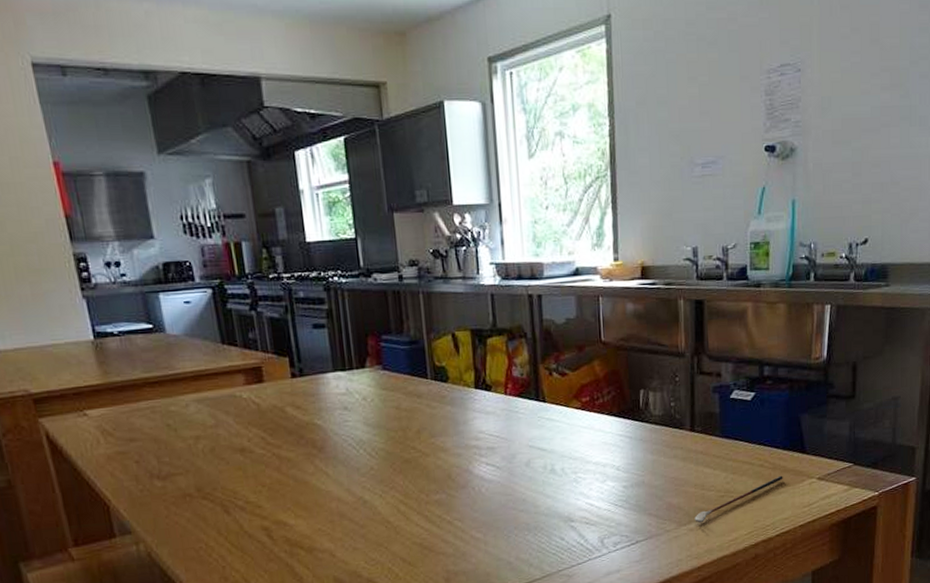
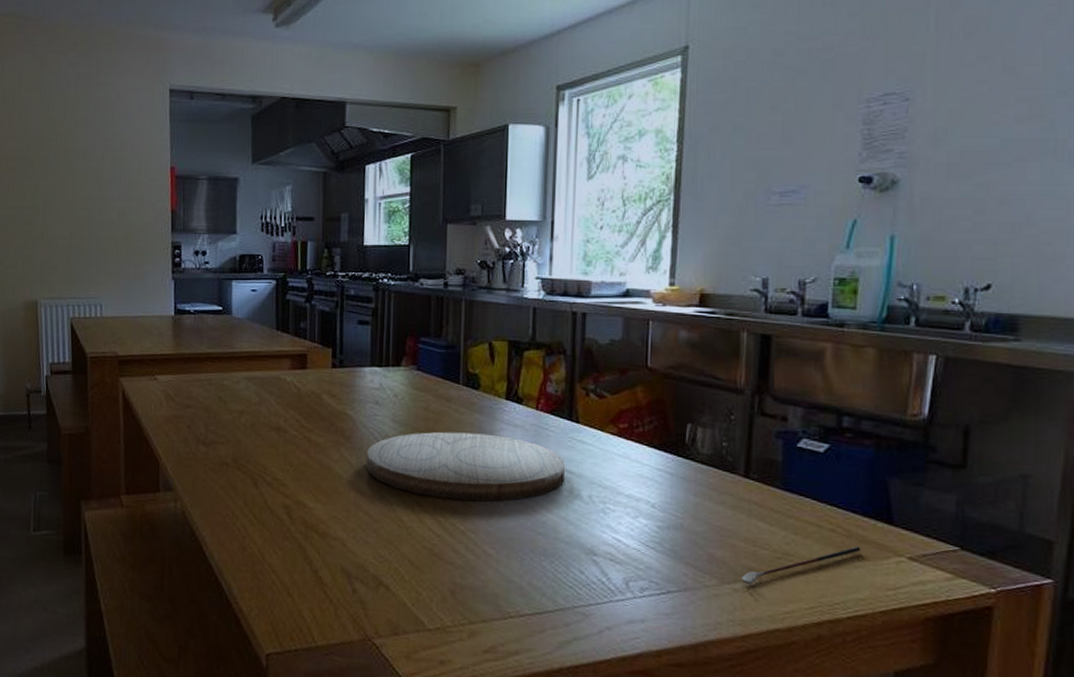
cutting board: none [343,424,538,494] -> present [367,431,565,501]

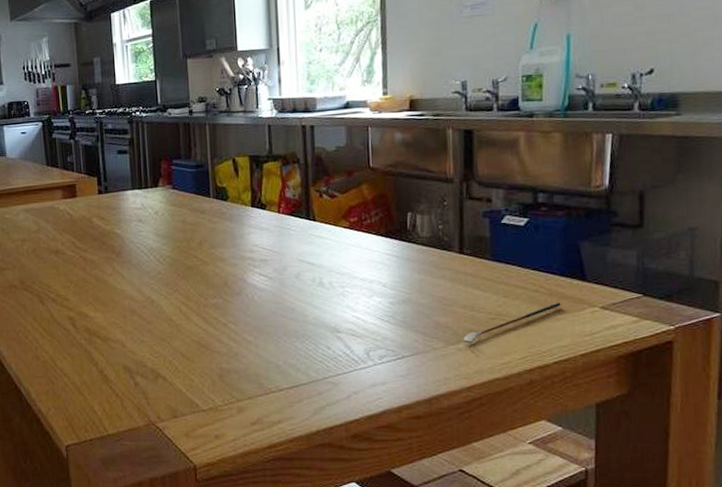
cutting board: present [367,431,565,501] -> none [136,238,307,297]

